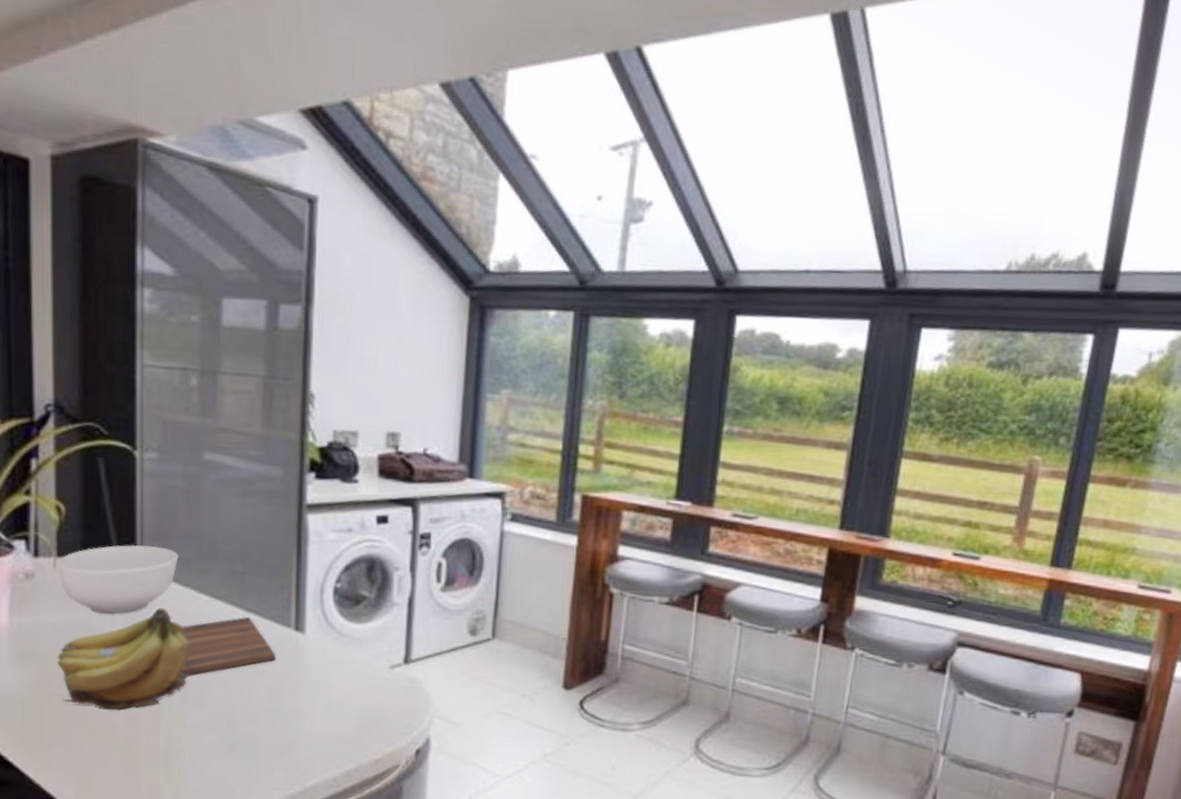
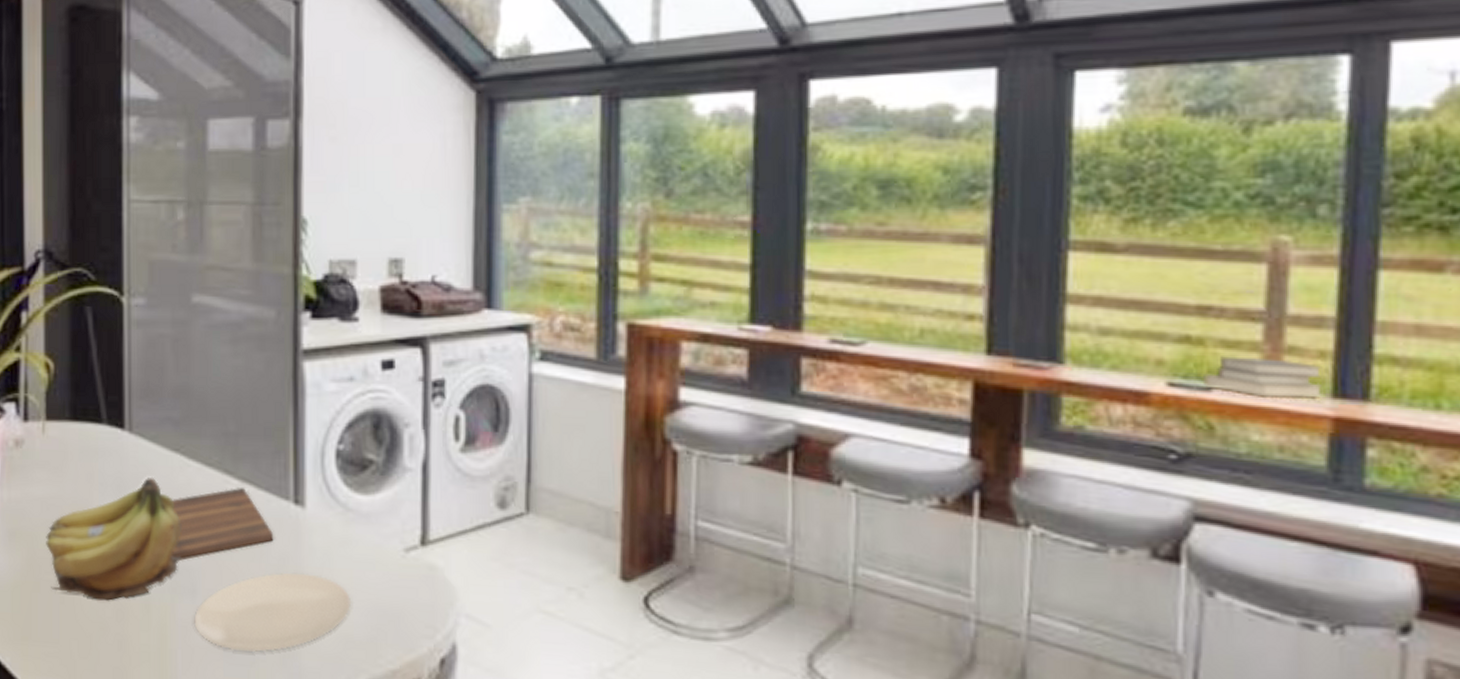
bowl: present [58,545,179,615] -> none [46,404,168,487]
plate: none [201,685,343,749] -> present [194,572,352,652]
books: none [974,536,1048,567] -> present [1202,356,1323,399]

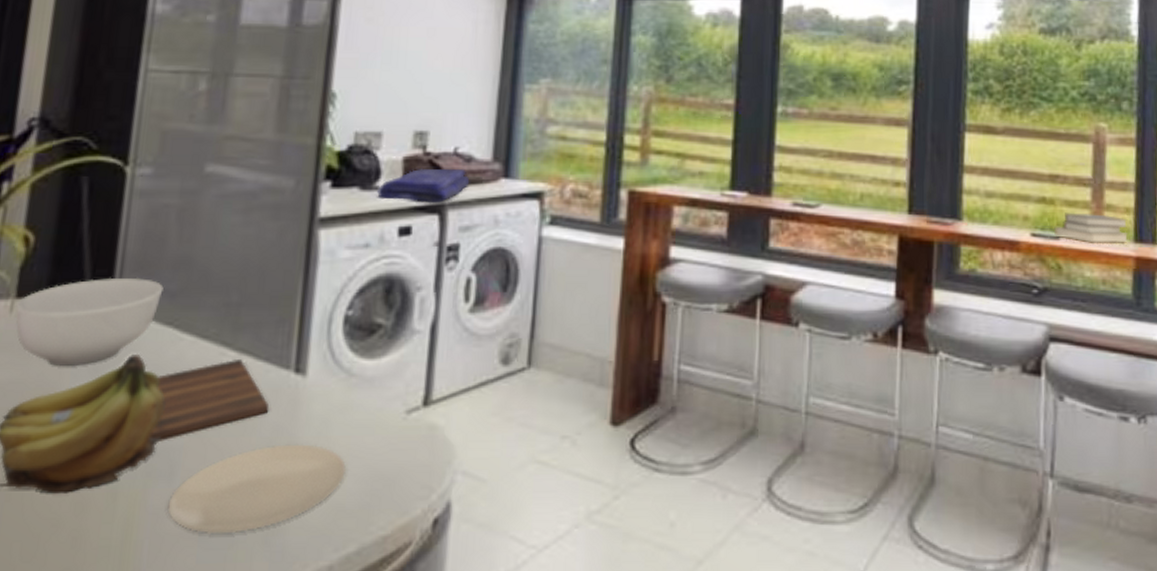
bowl: none [46,404,168,487] -> present [15,277,164,367]
towel: none [357,299,451,337] -> present [377,169,470,204]

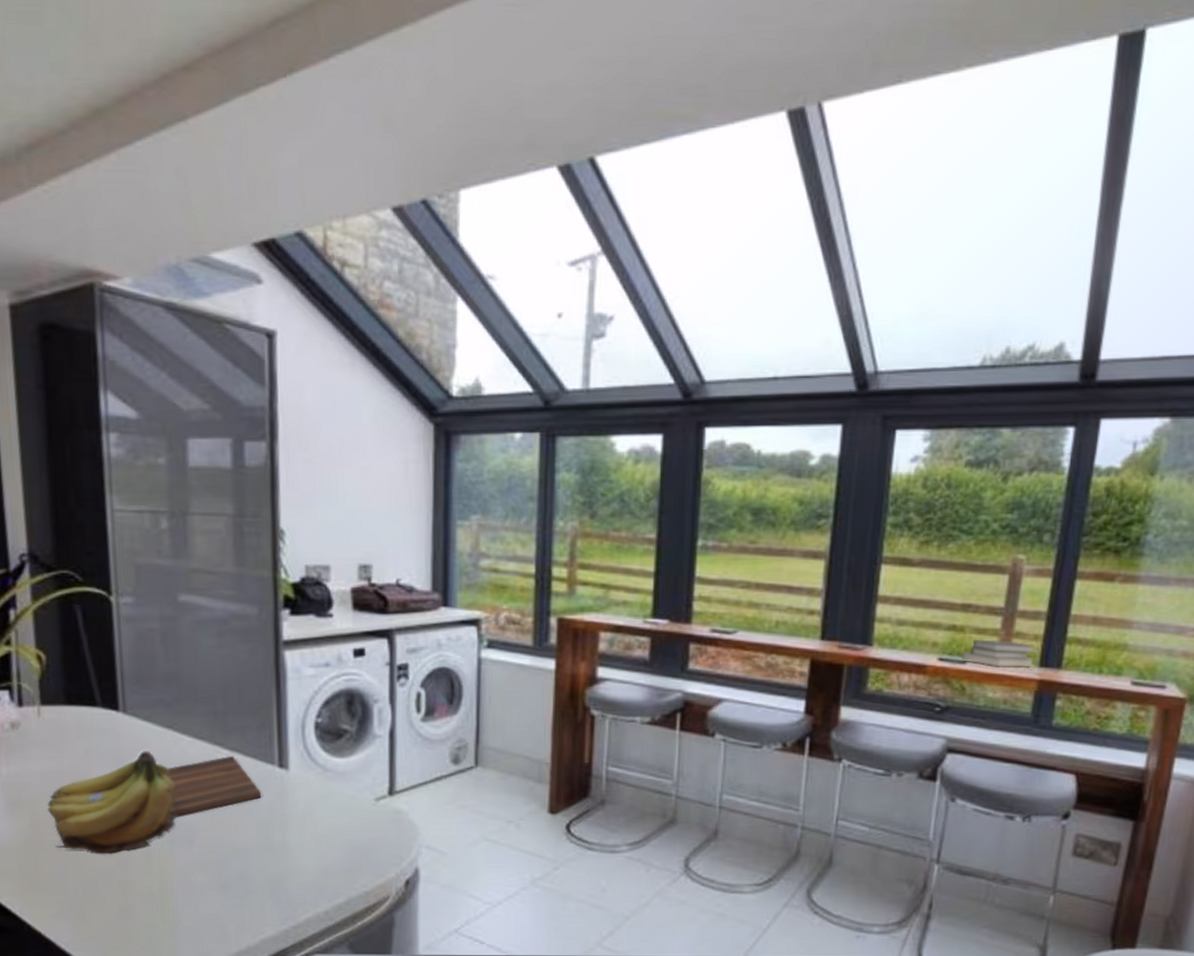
bowl: present [15,277,164,367] -> none [42,689,160,760]
plate: present [167,444,347,535] -> none [192,822,331,887]
towel: present [377,169,470,204] -> none [331,599,413,629]

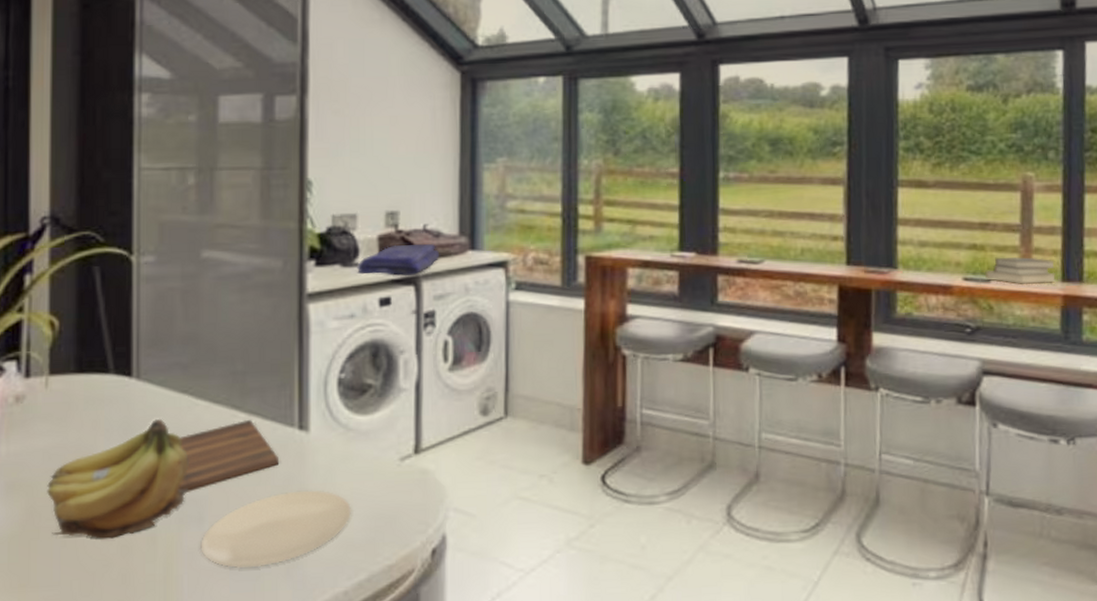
plate: none [192,822,331,887] -> present [201,490,352,569]
towel: none [331,599,413,629] -> present [357,244,440,277]

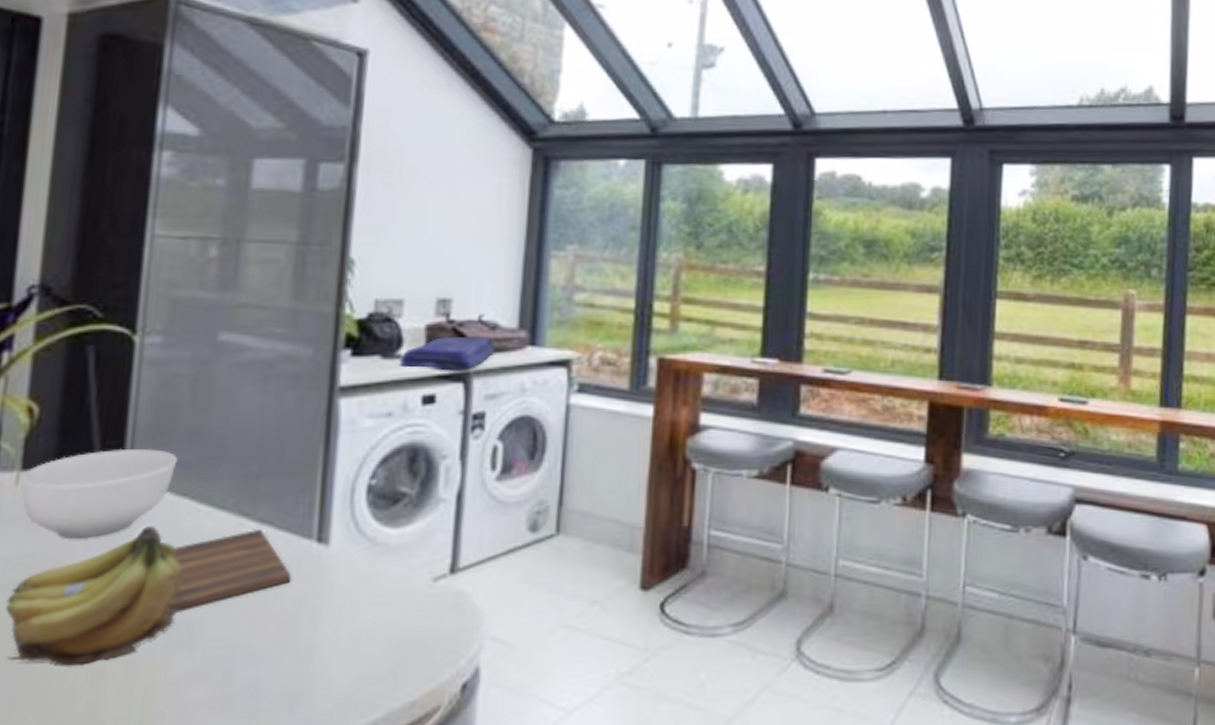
bowl: none [50,352,176,432] -> present [21,448,178,540]
plate: present [201,490,352,569] -> none [188,613,373,704]
books: present [984,257,1056,284] -> none [1081,378,1154,408]

